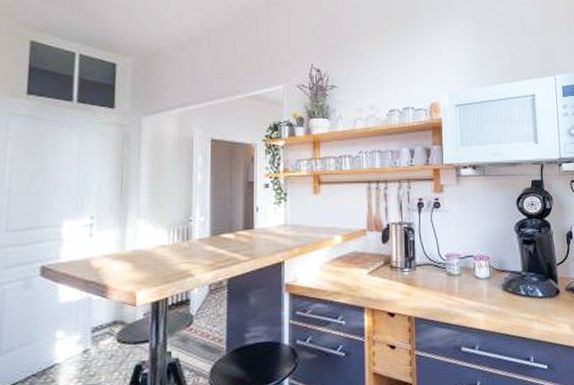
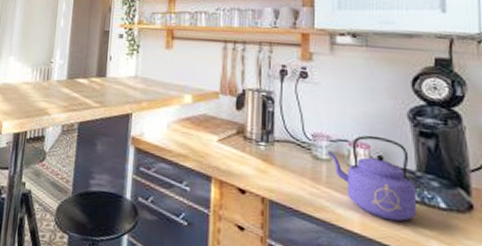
kettle: none [458,248,524,314] -> present [327,135,417,222]

